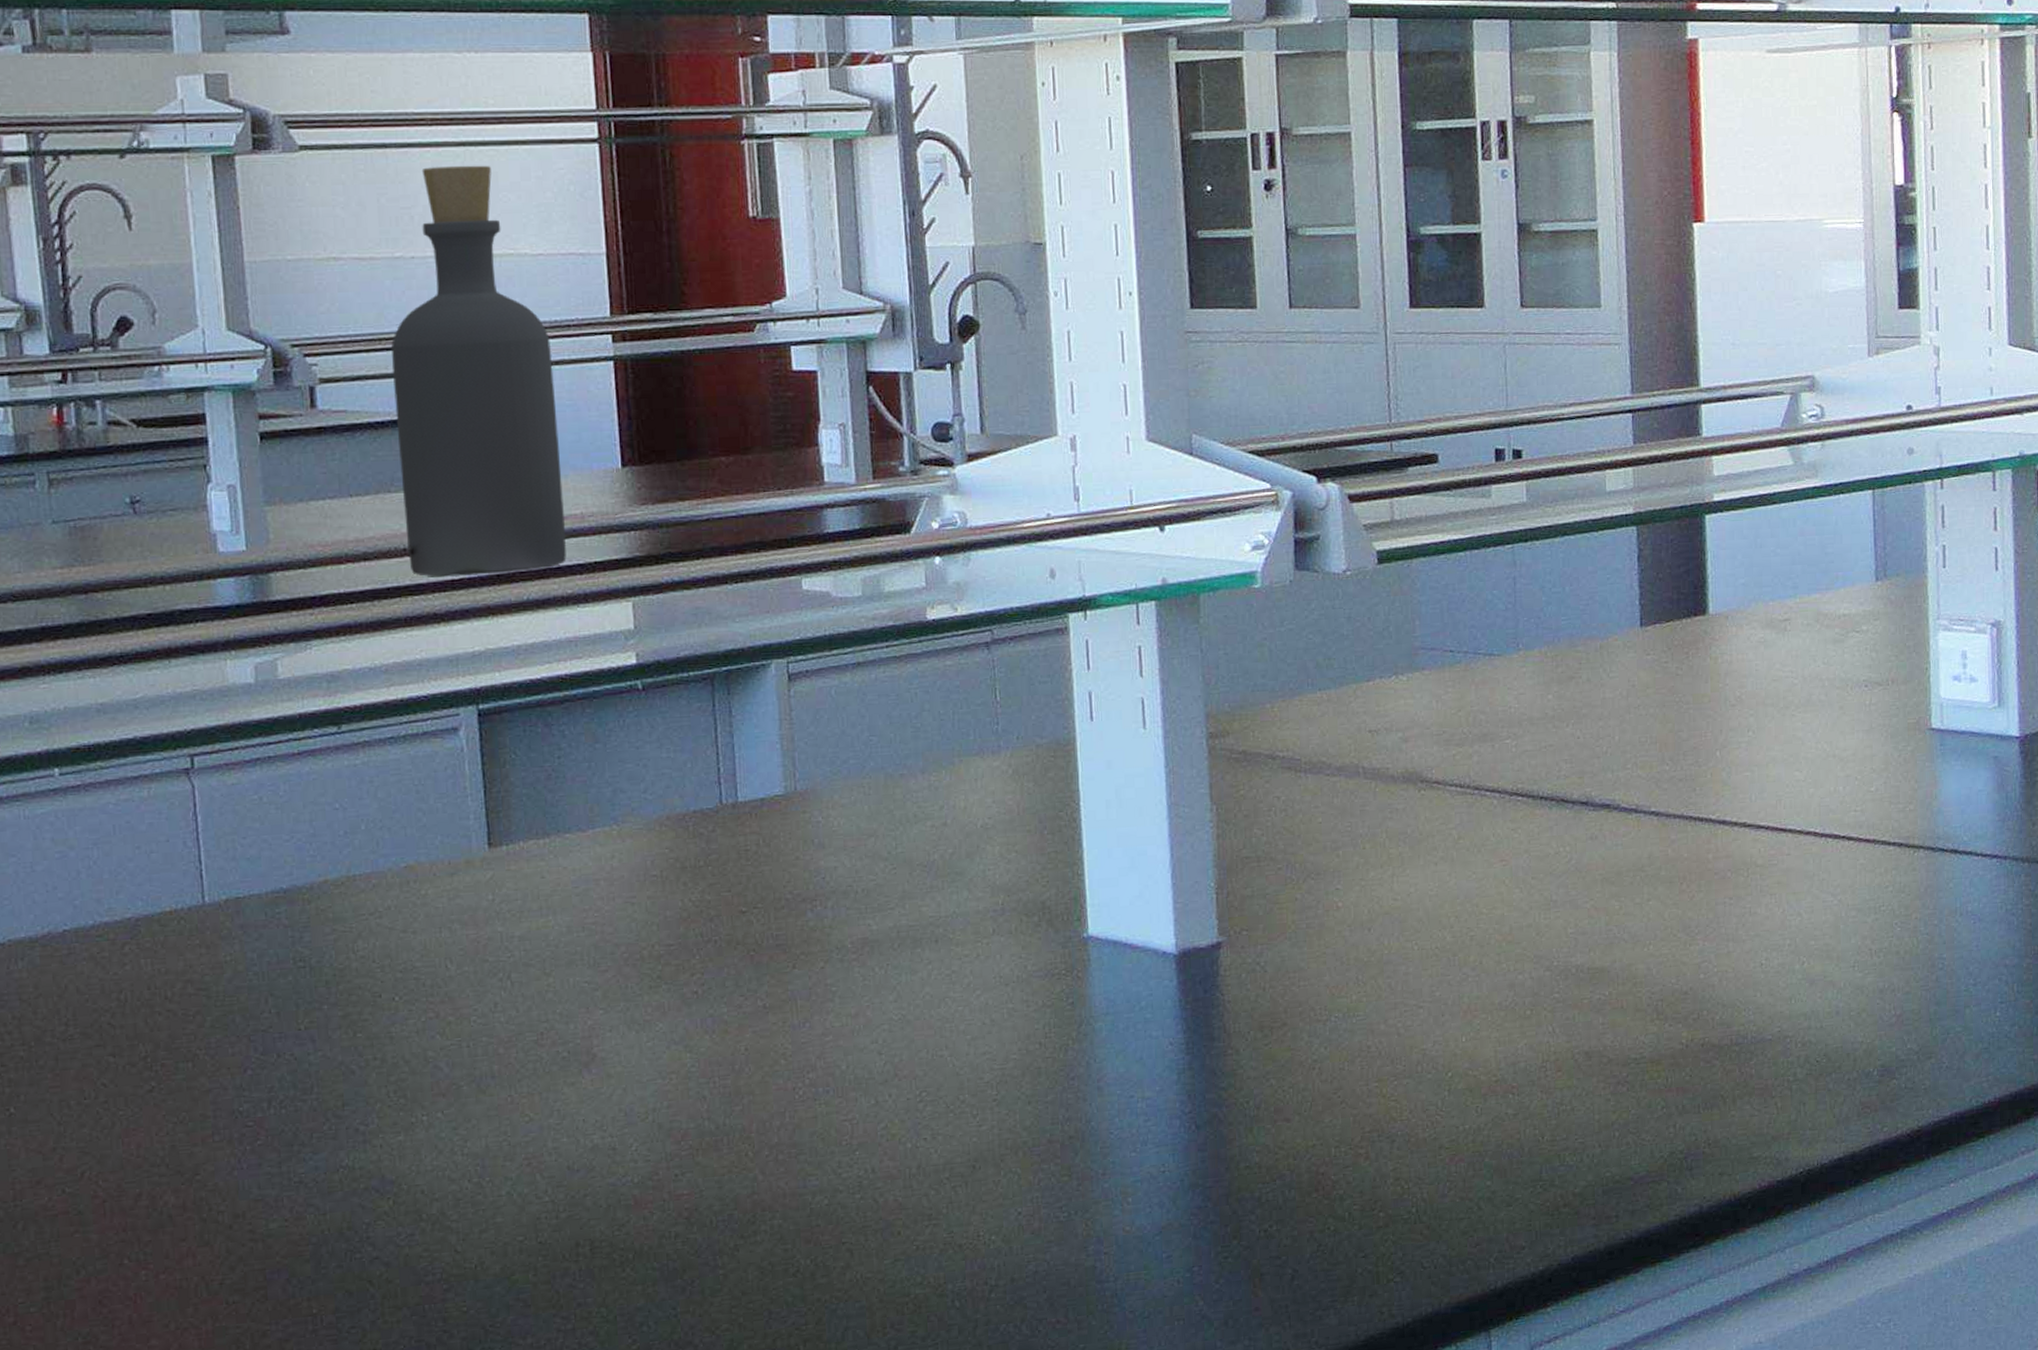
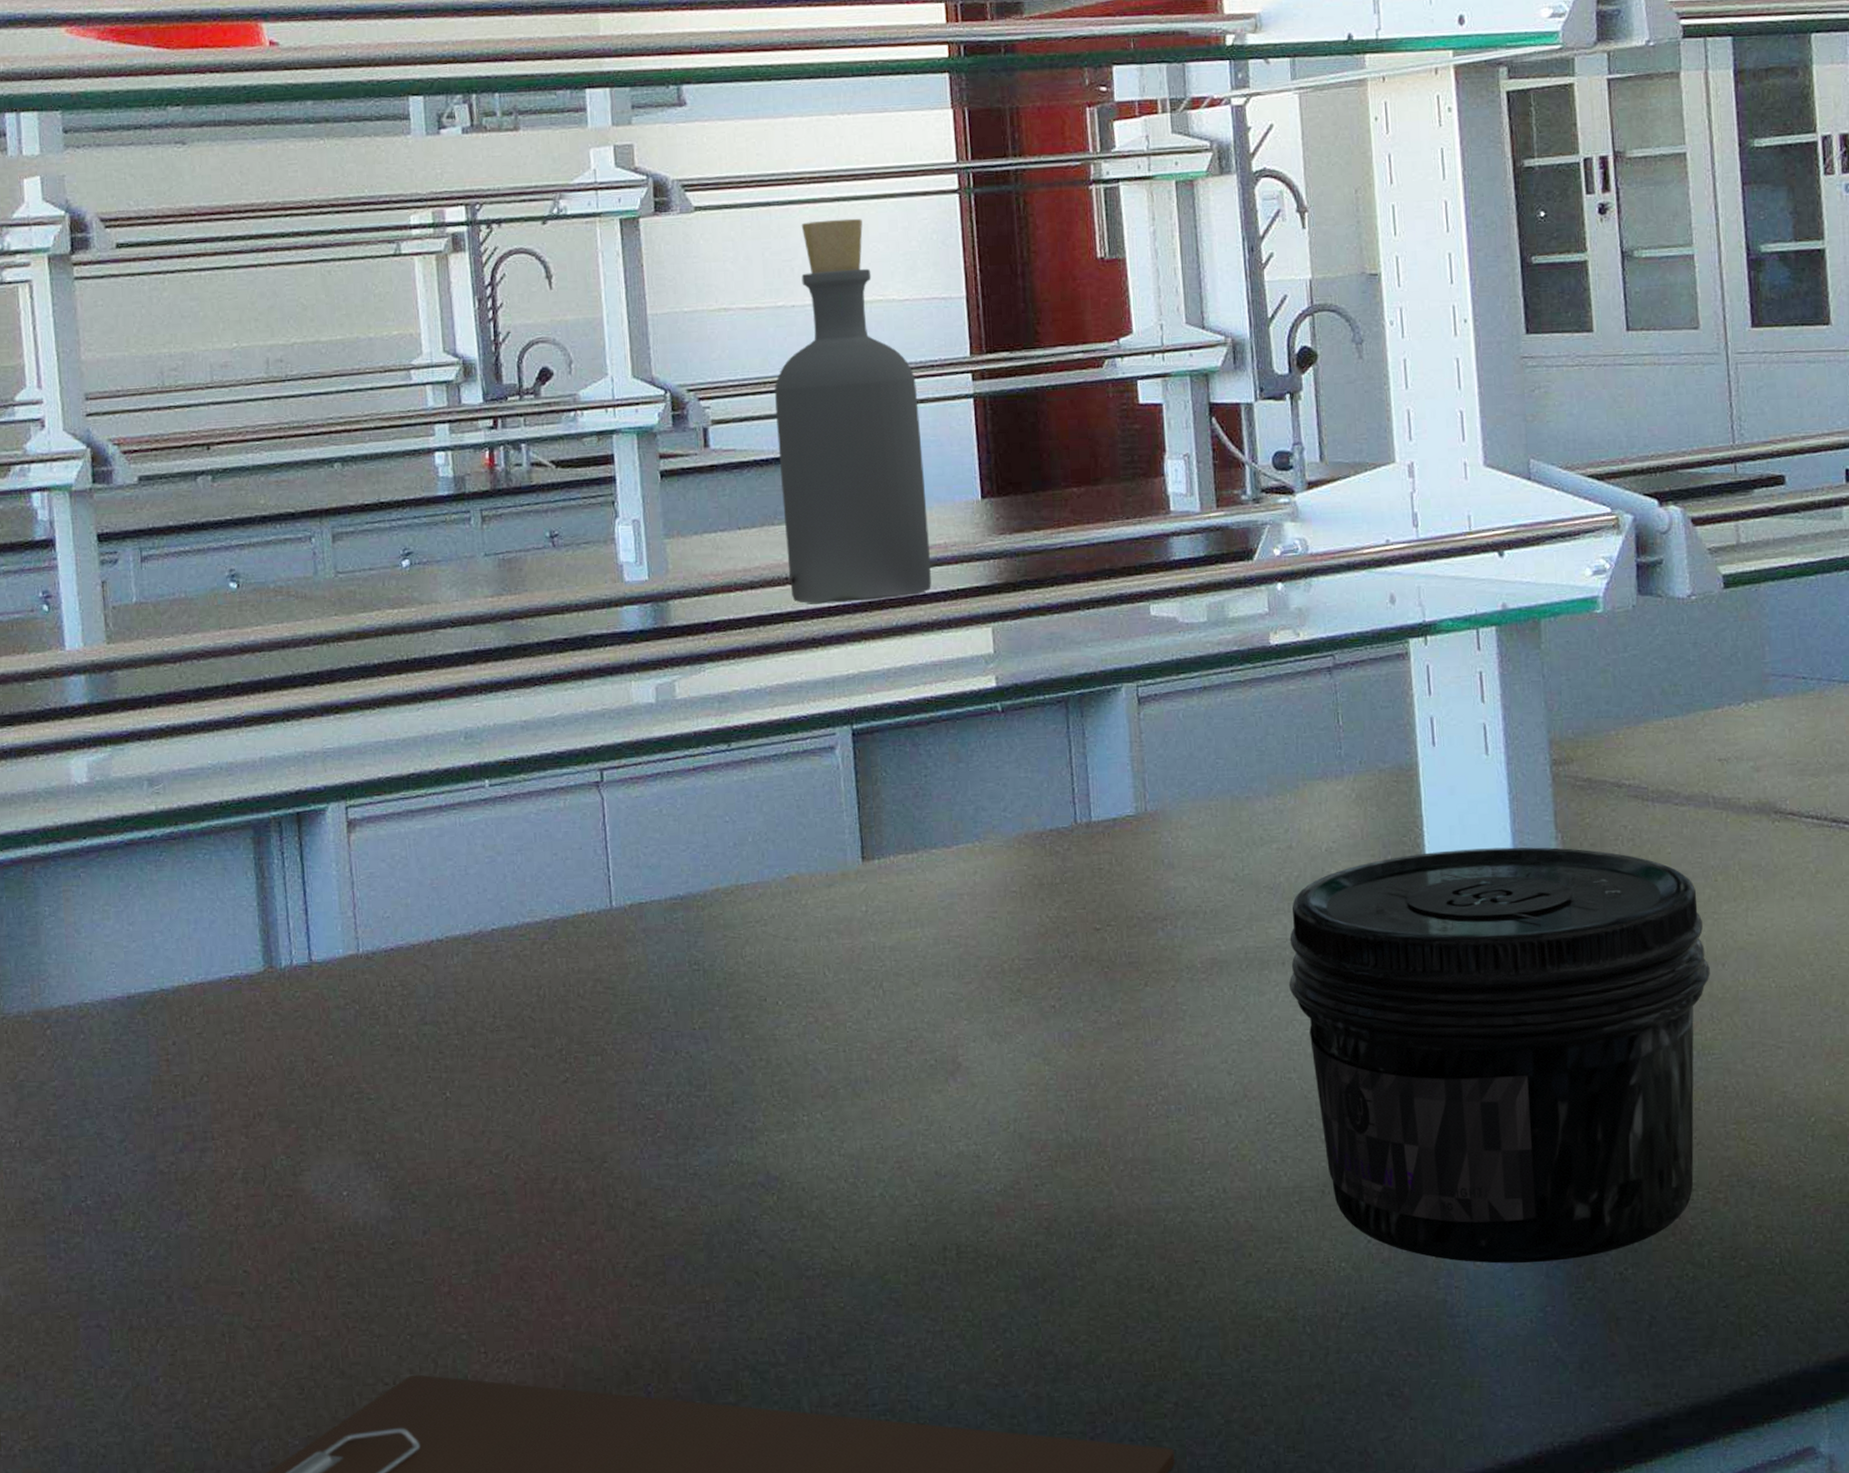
jar: none [941,819,1357,1228] -> present [1288,847,1710,1264]

